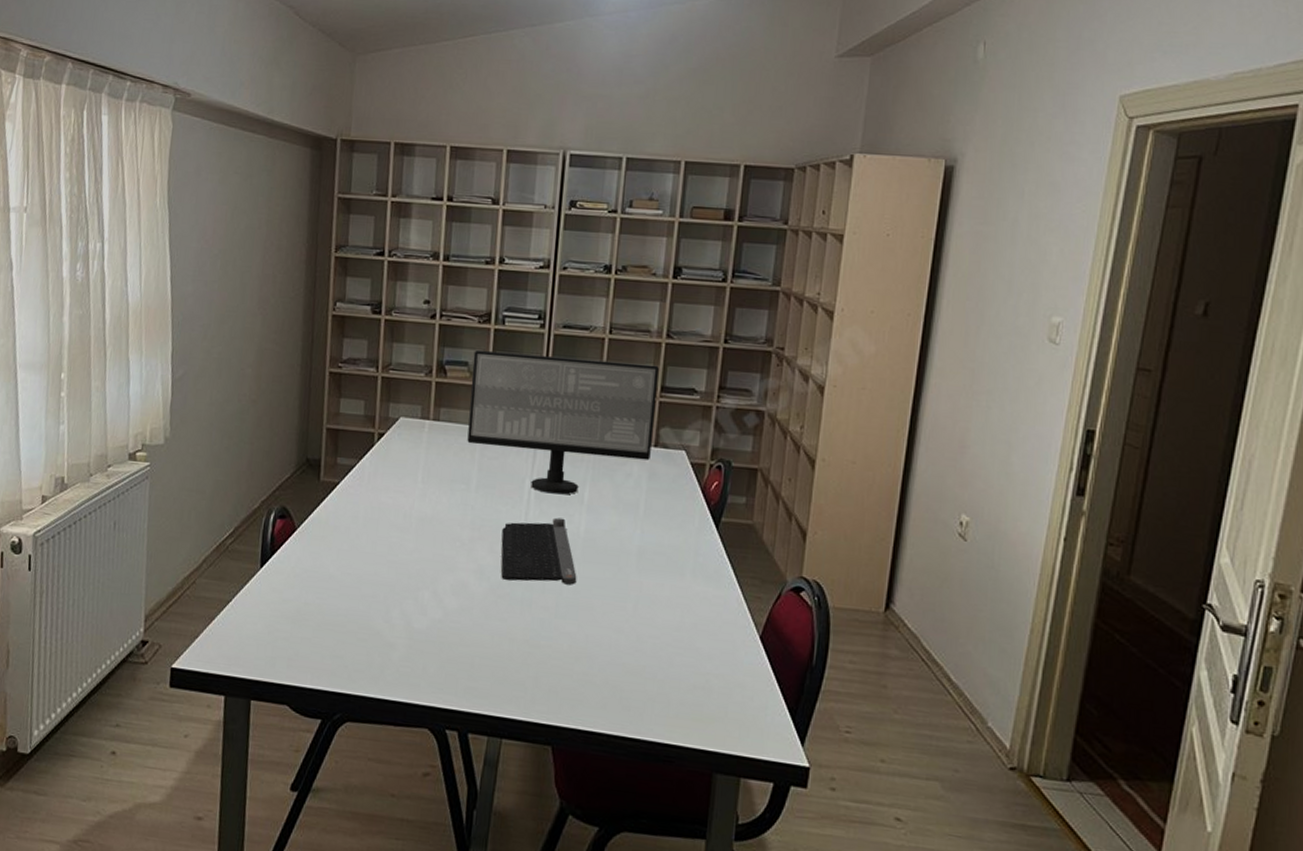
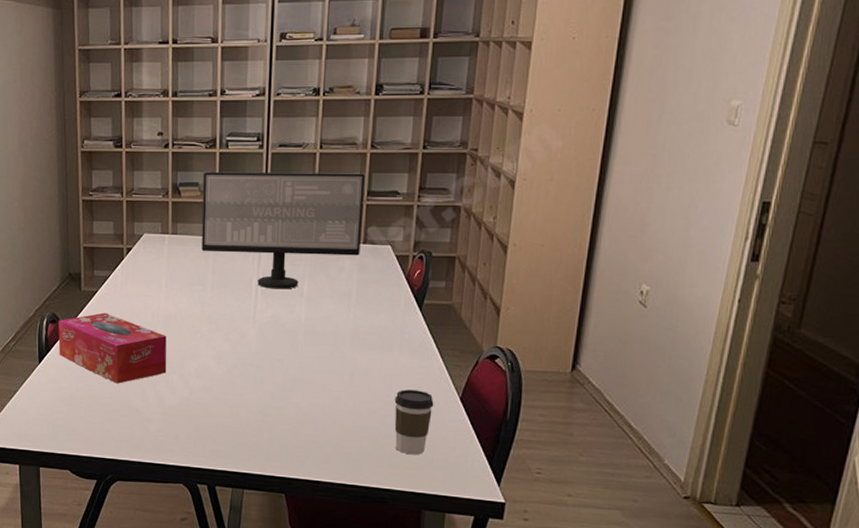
tissue box: none [286,509,420,599] -> present [58,312,167,384]
computer keyboard: present [501,517,577,585] -> none [235,309,300,364]
coffee cup: none [684,622,730,704] -> present [394,389,434,455]

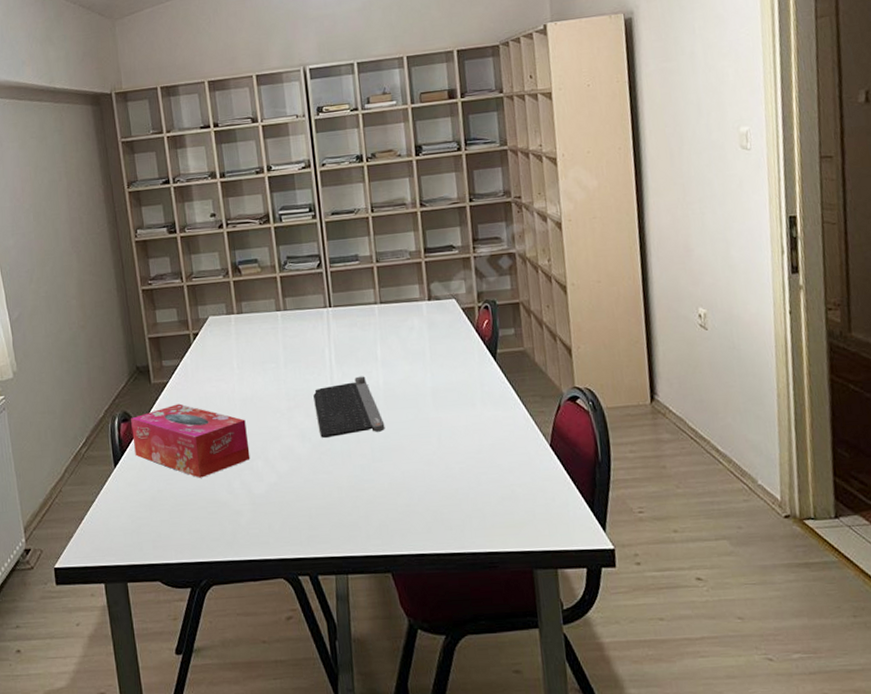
computer monitor: present [201,171,365,289] -> none [260,231,427,357]
computer keyboard: none [235,309,300,364] -> present [313,376,385,438]
coffee cup: present [394,389,434,455] -> none [485,442,526,512]

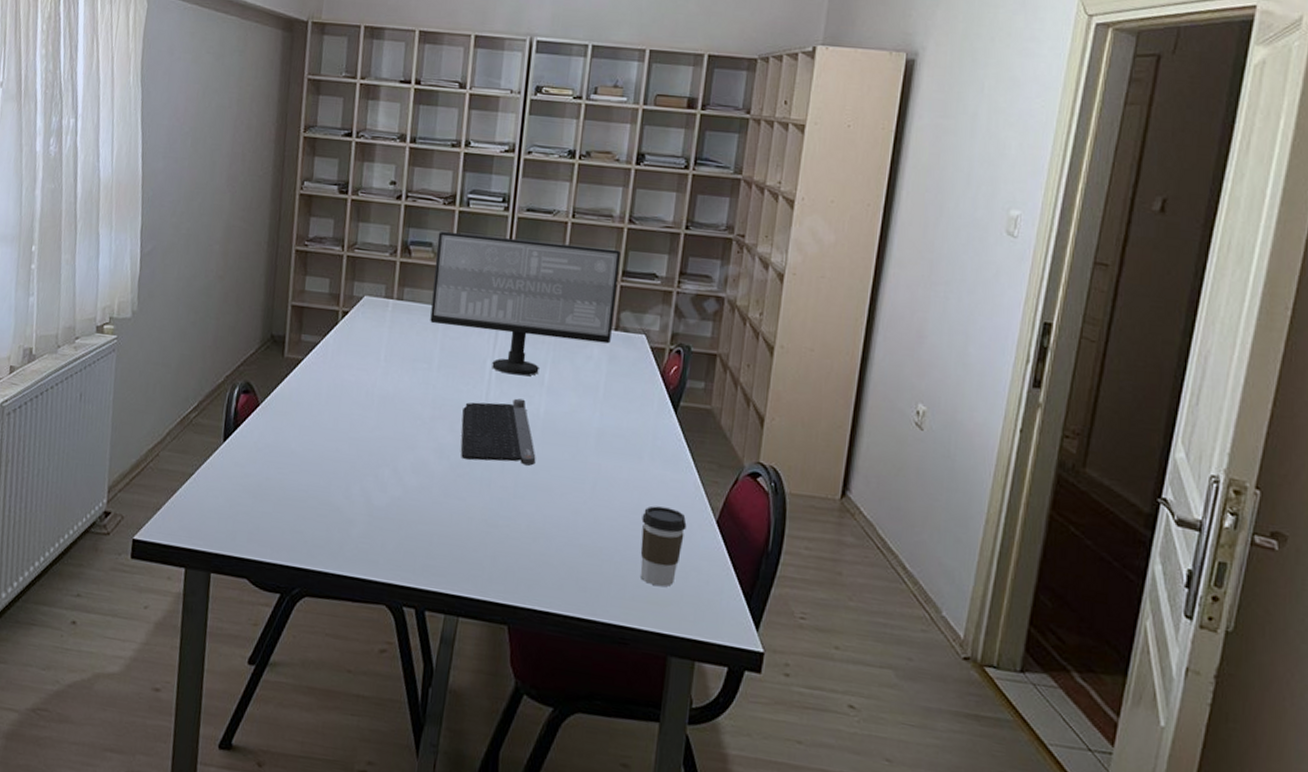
tissue box: present [131,403,250,478] -> none [249,385,381,475]
computer monitor: none [260,231,427,357] -> present [430,231,621,376]
coffee cup: none [485,442,526,512] -> present [640,506,687,587]

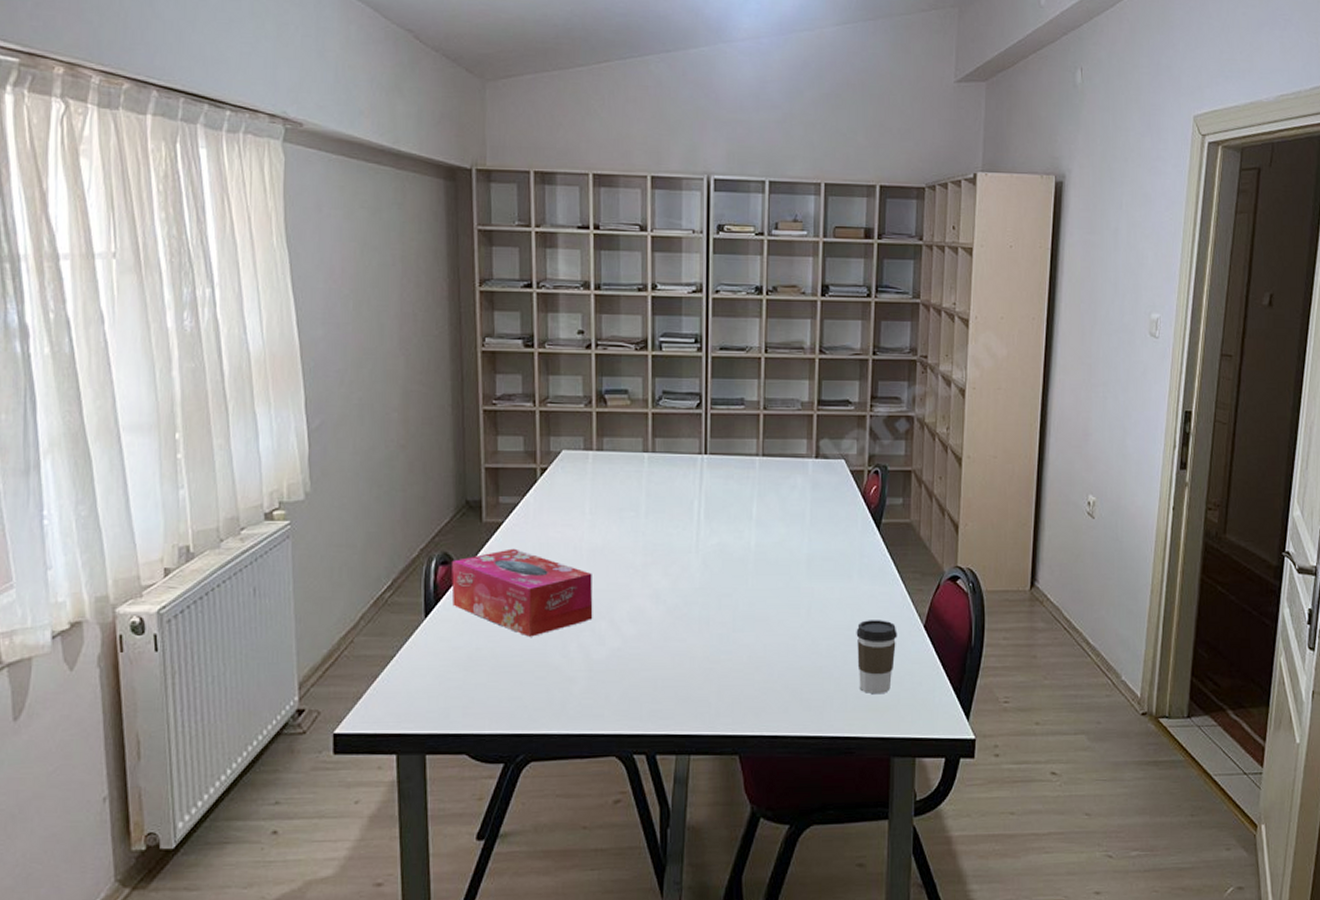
tissue box: none [249,385,381,475] -> present [451,548,593,637]
computer monitor: present [430,231,621,376] -> none [632,377,814,512]
computer keyboard: present [461,398,536,466] -> none [675,535,751,601]

